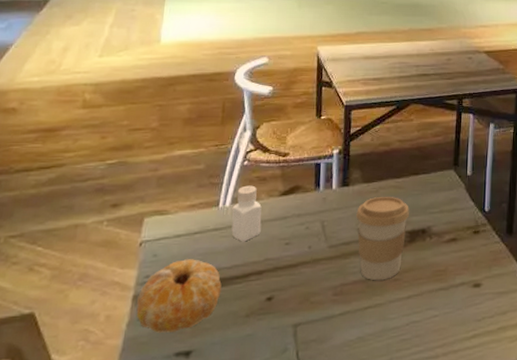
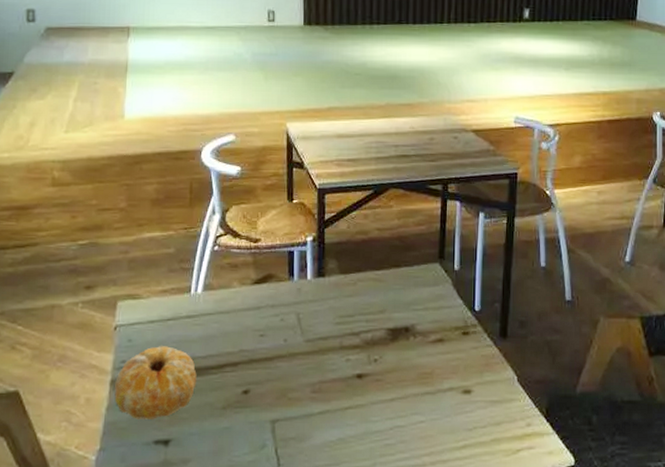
pepper shaker: present [231,185,262,242] -> none [204,272,235,331]
coffee cup: present [356,196,409,281] -> none [333,289,391,380]

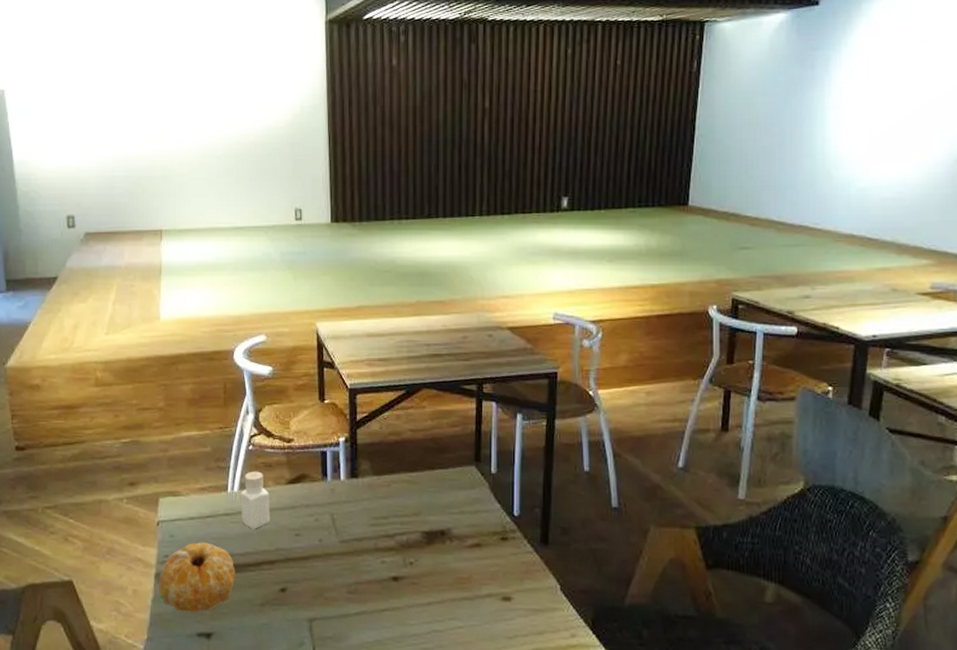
pepper shaker: none [204,272,235,331] -> present [240,471,270,530]

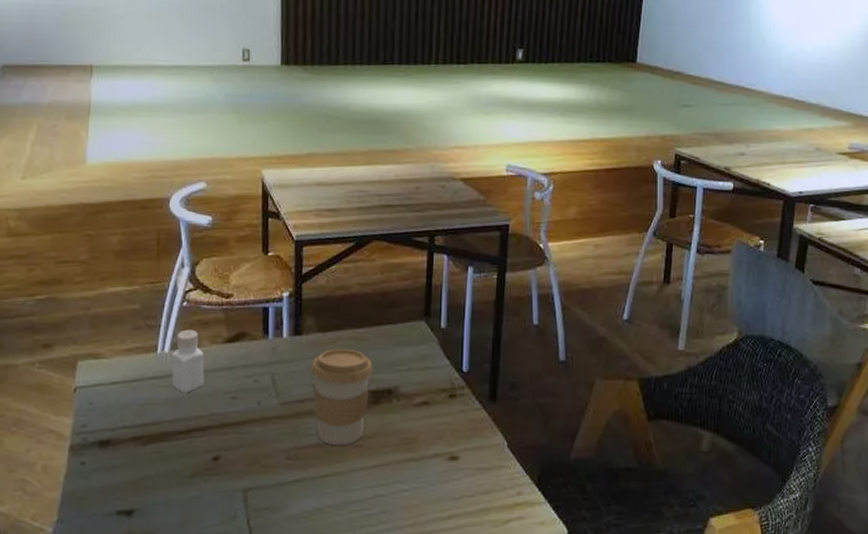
fruit: present [158,542,236,613] -> none [73,409,163,488]
coffee cup: none [367,491,425,583] -> present [311,348,372,446]

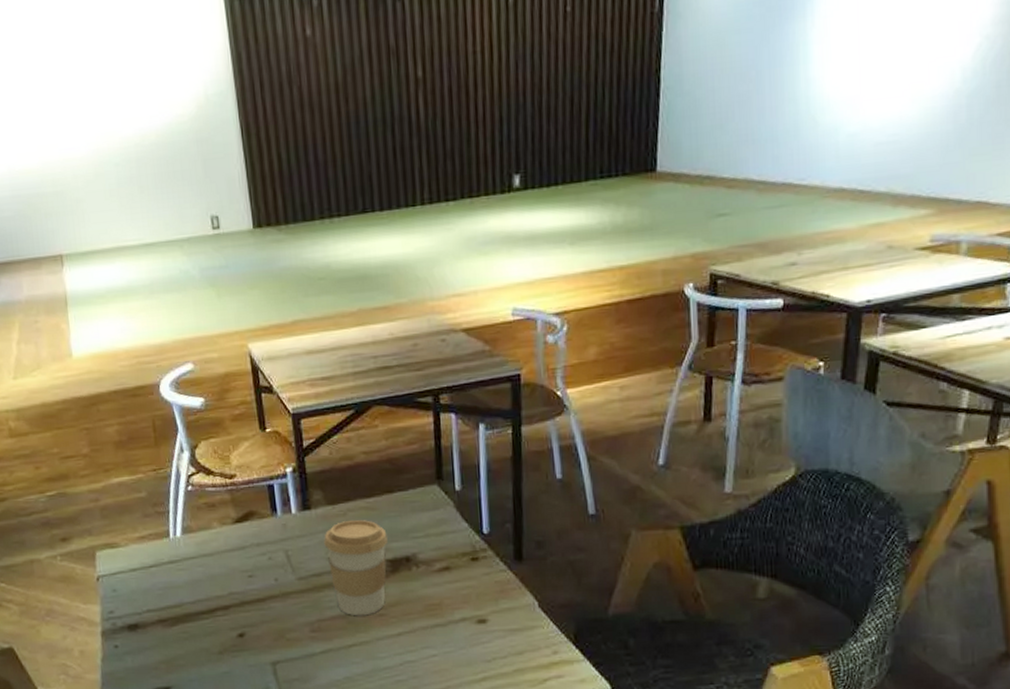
pepper shaker: present [171,329,205,393] -> none [184,513,220,575]

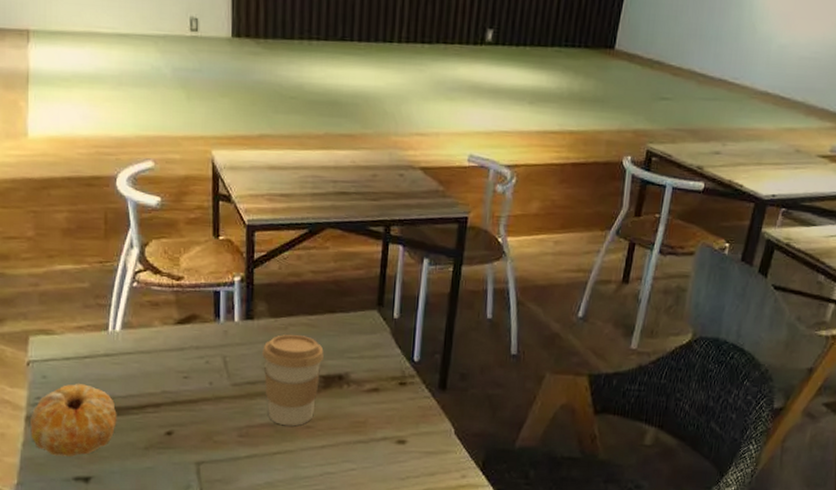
fruit: none [105,594,189,669] -> present [29,384,117,457]

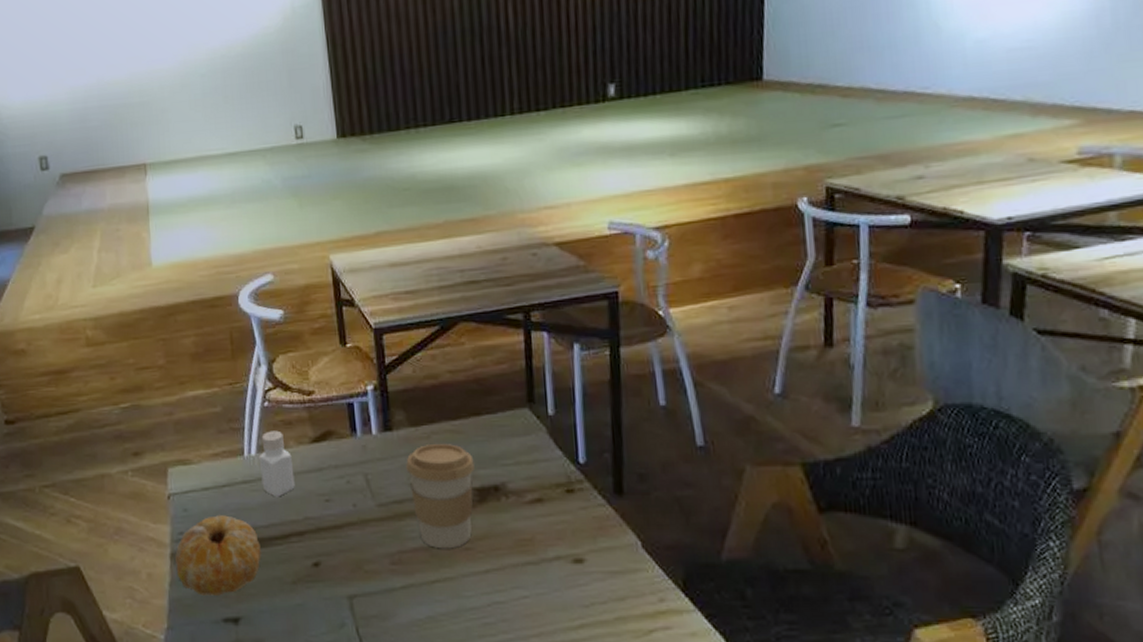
pepper shaker: none [123,310,156,371] -> present [259,430,295,497]

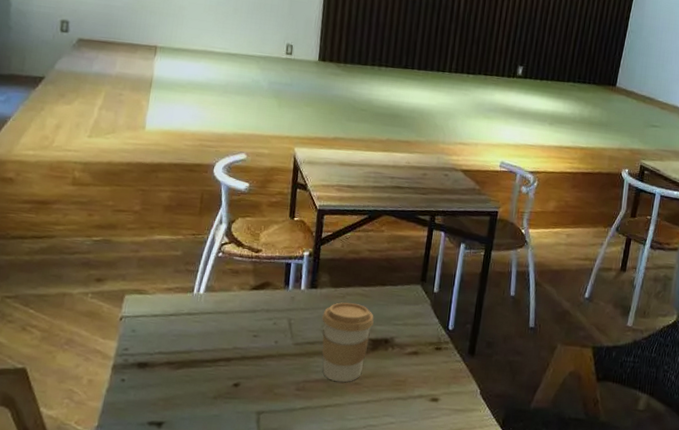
fruit: present [174,515,261,596] -> none [115,338,193,403]
pepper shaker: present [259,430,295,497] -> none [204,276,233,329]

